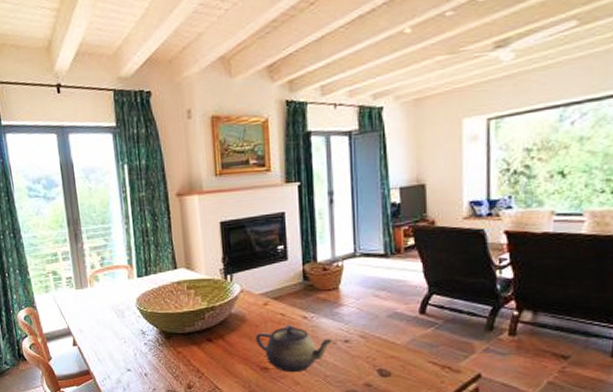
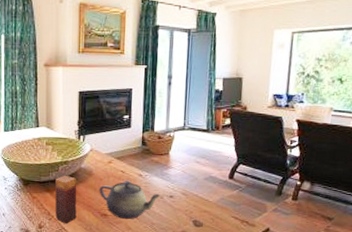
candle: none [202,324,231,381] -> present [55,176,77,223]

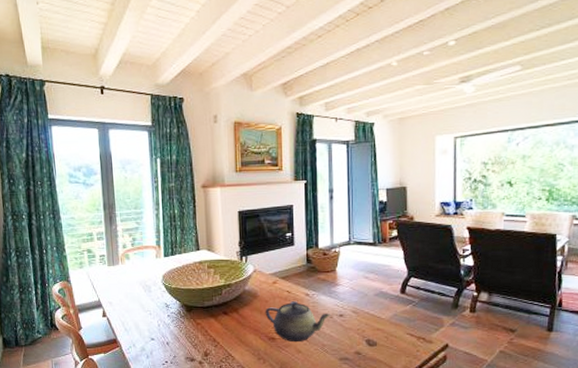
candle: present [55,176,77,223] -> none [219,299,243,349]

